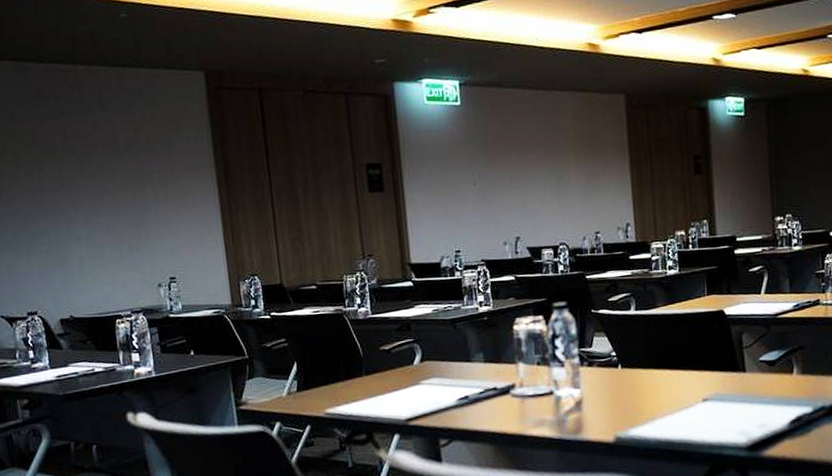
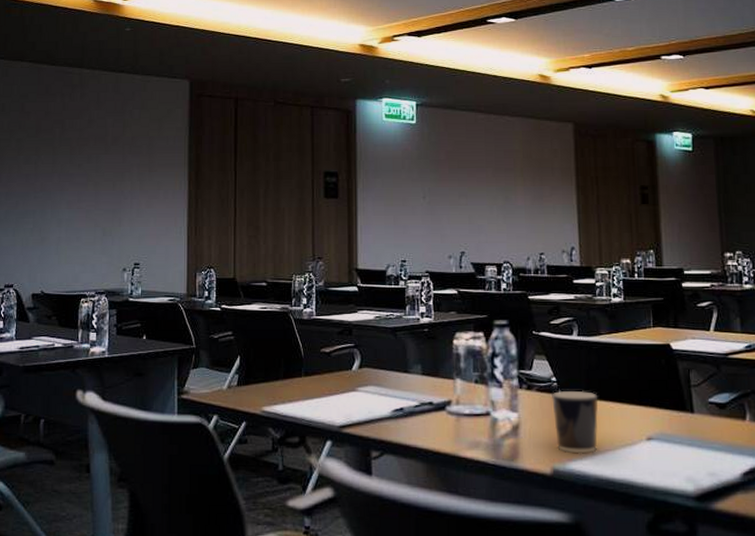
mug: none [611,361,657,422] -> present [550,390,599,455]

